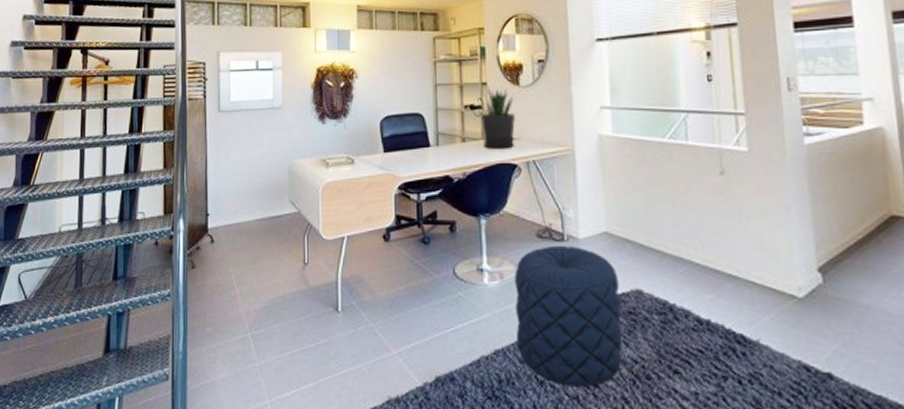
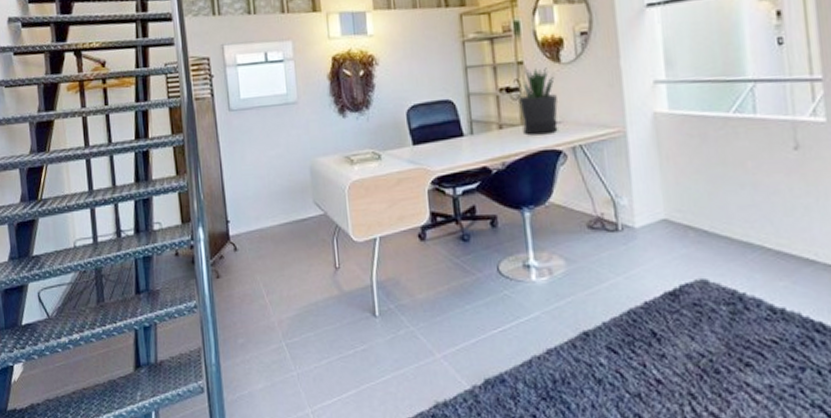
pouf: present [514,245,623,388] -> none [564,235,688,384]

